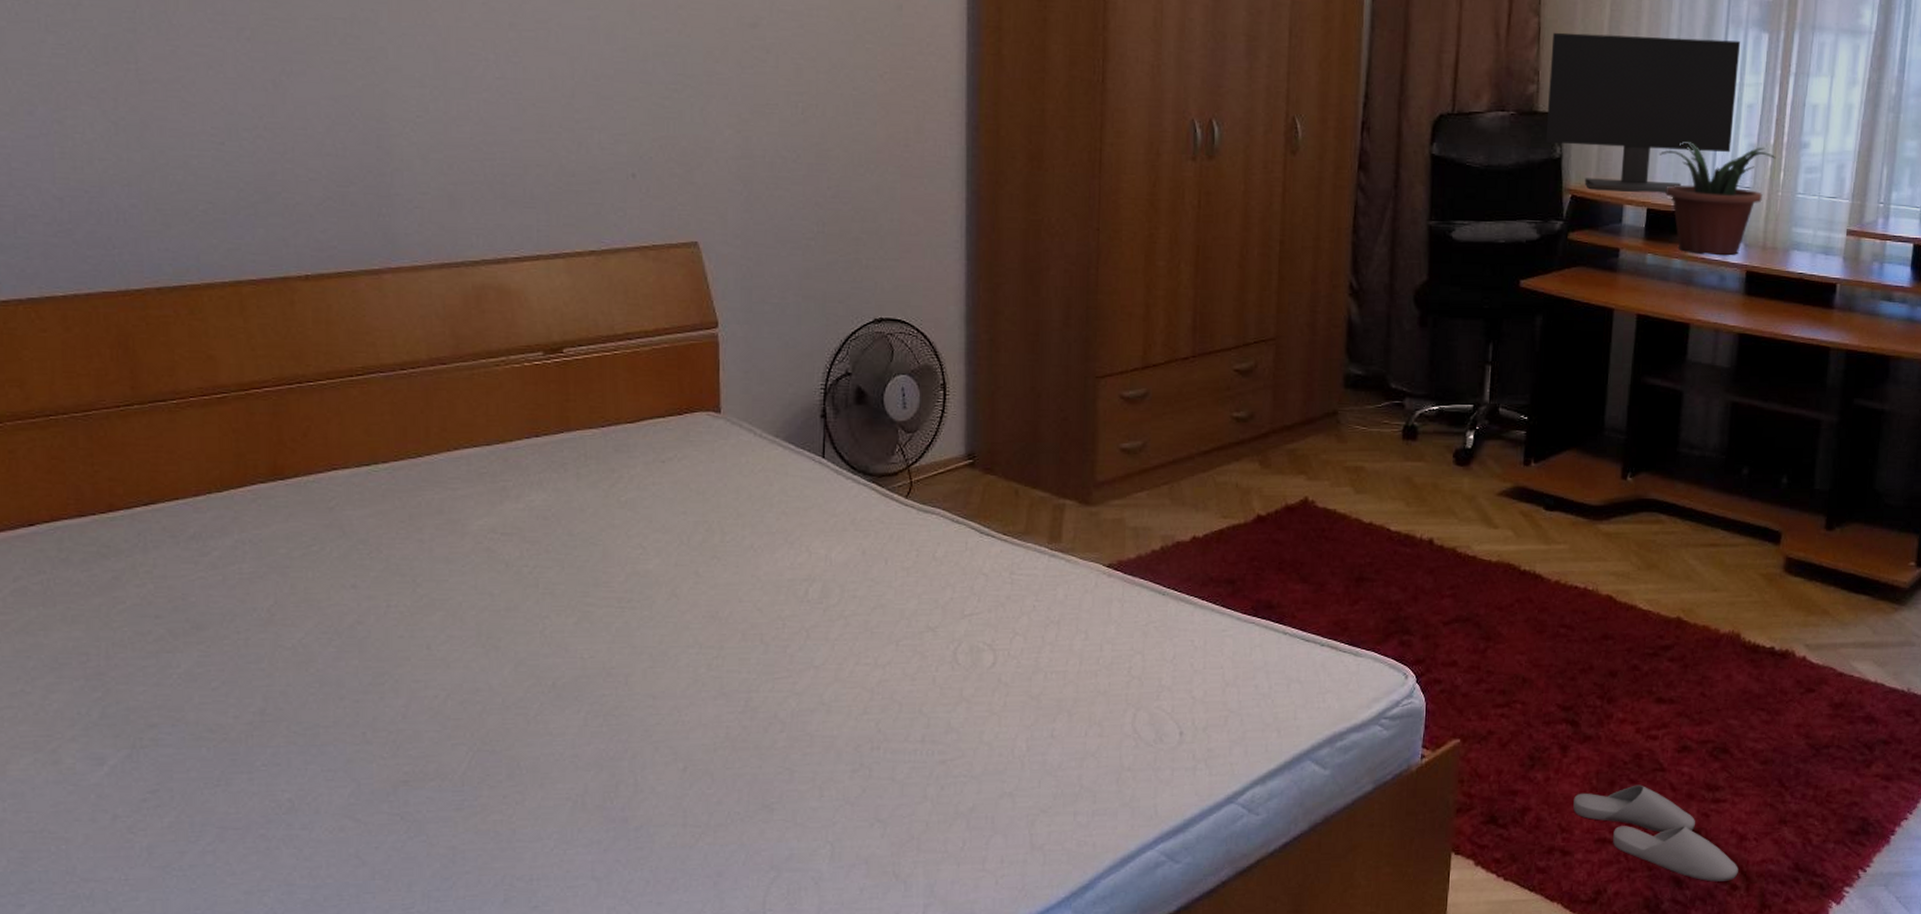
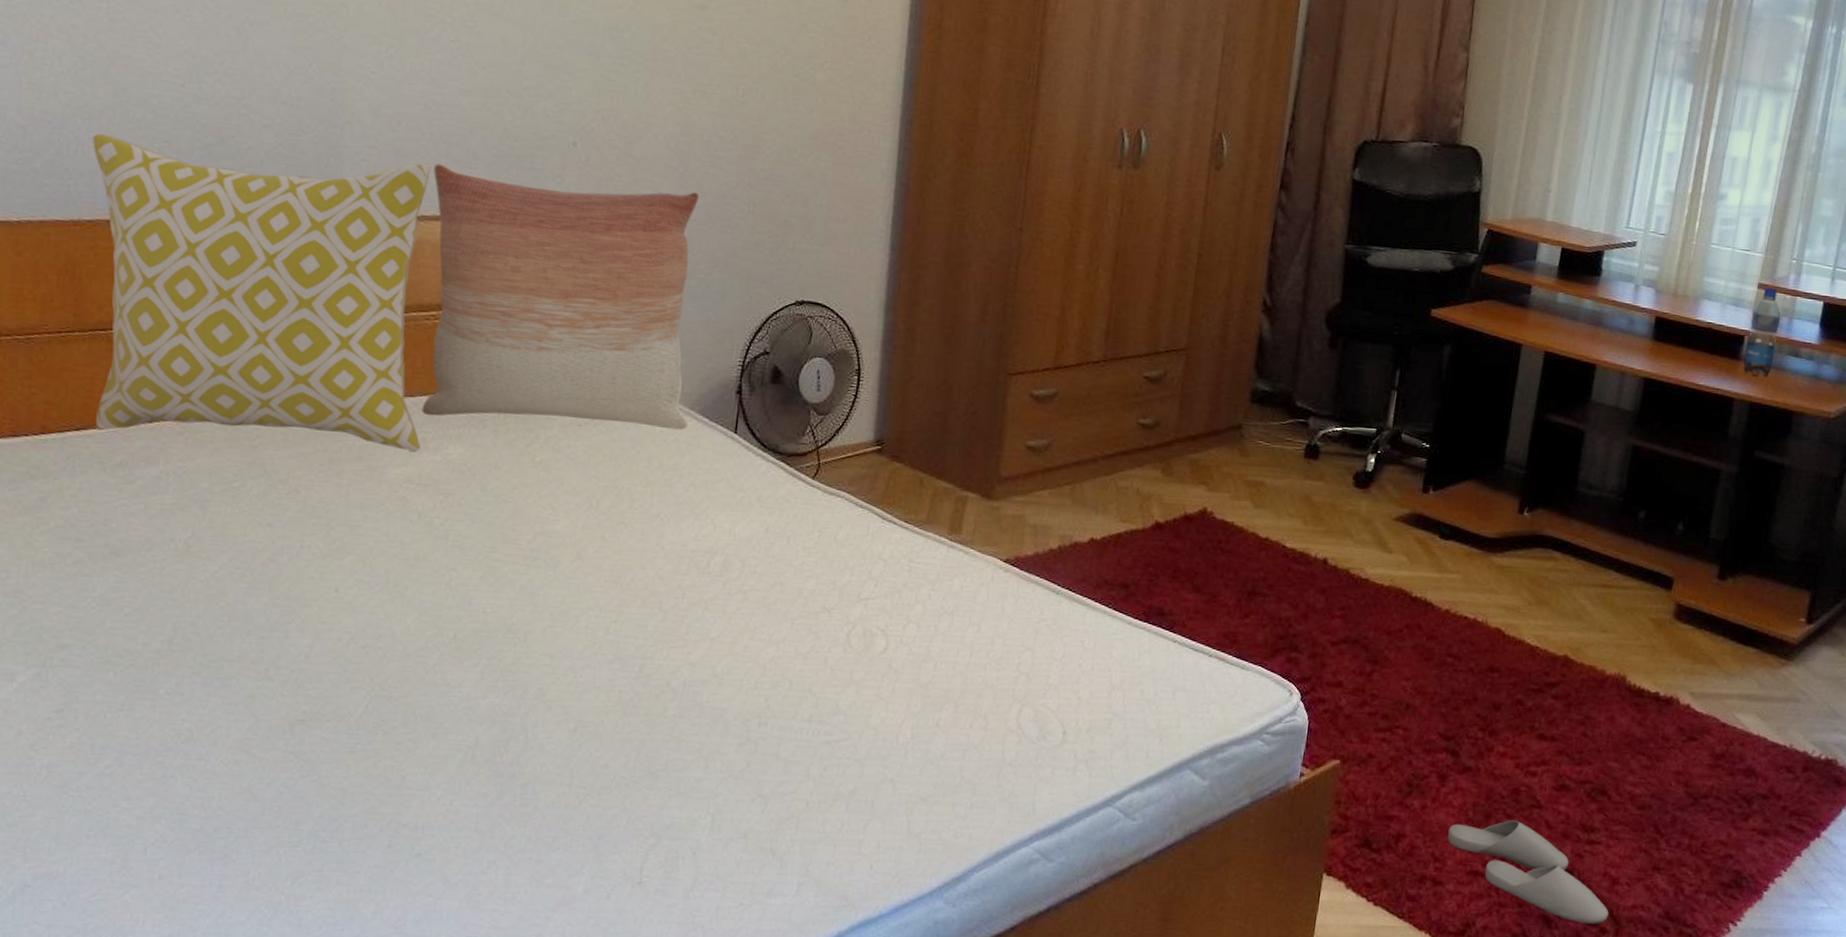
pillow: none [133,200,501,503] -> present [92,133,431,451]
pillow: none [490,205,775,464] -> present [421,163,700,431]
computer monitor: present [1545,32,1741,193] -> none [1465,68,1665,234]
potted plant: present [1659,140,1776,256] -> none [1577,183,1693,301]
bottle: none [1837,233,1872,324] -> present [1743,287,1781,378]

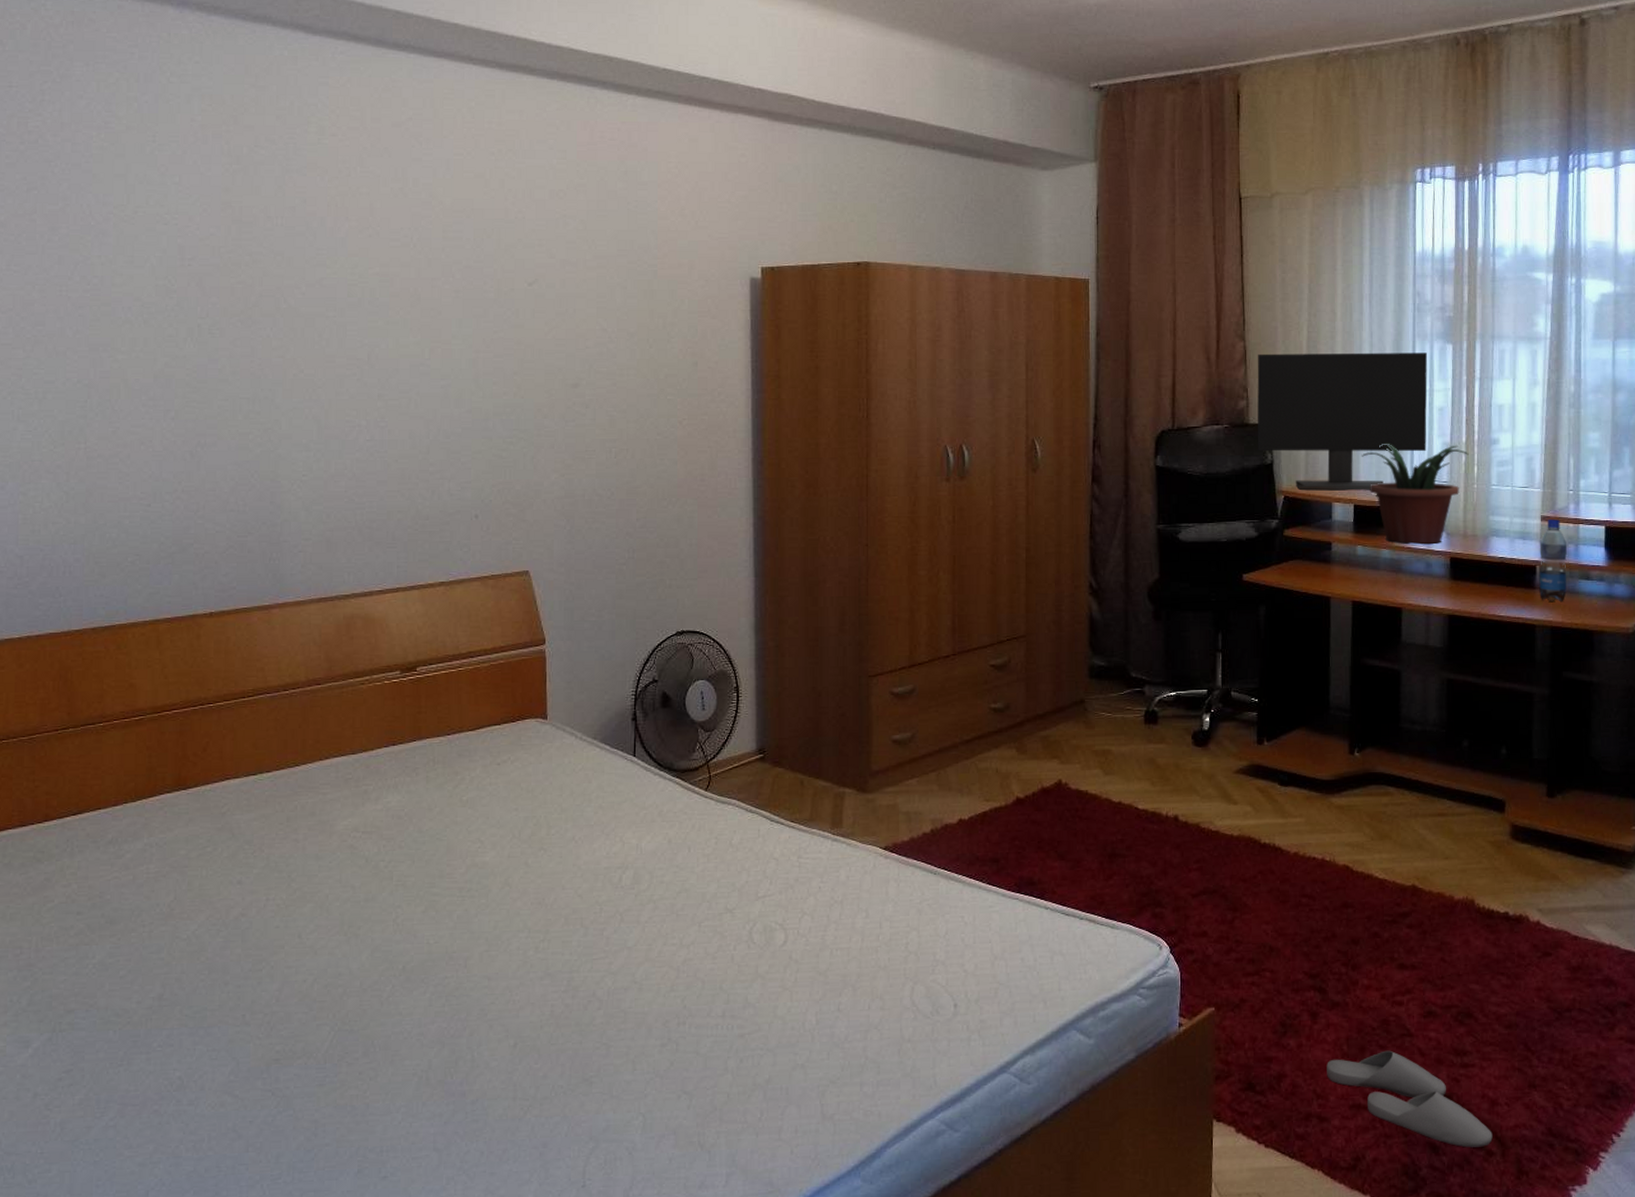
pillow: present [92,133,431,451] -> none [77,548,363,813]
pillow: present [421,163,700,431] -> none [360,546,593,770]
computer monitor: none [1465,68,1665,234] -> present [1257,352,1428,491]
potted plant: none [1577,183,1693,301] -> present [1361,443,1469,545]

